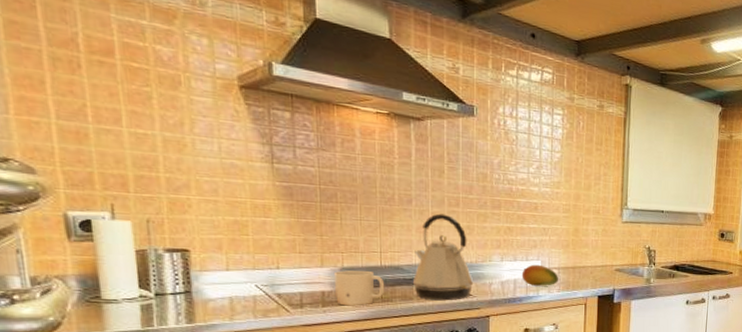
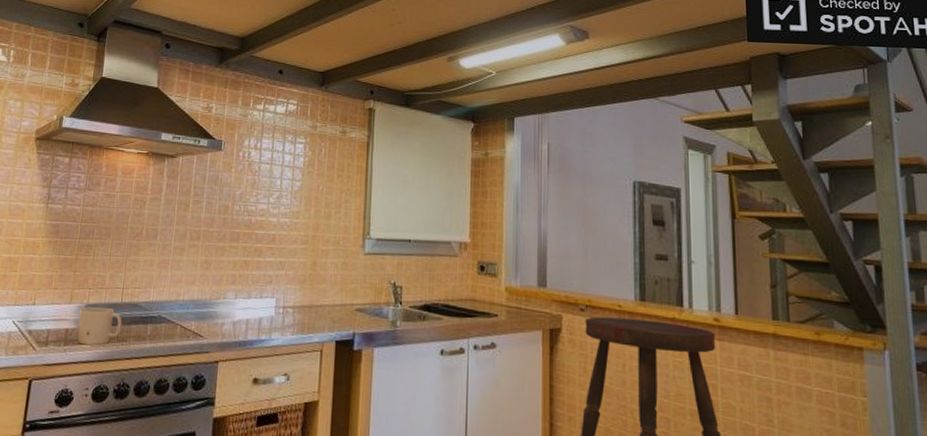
kettle: present [412,213,474,301] -> none [147,248,206,342]
fruit: present [521,264,559,287] -> none [254,302,294,329]

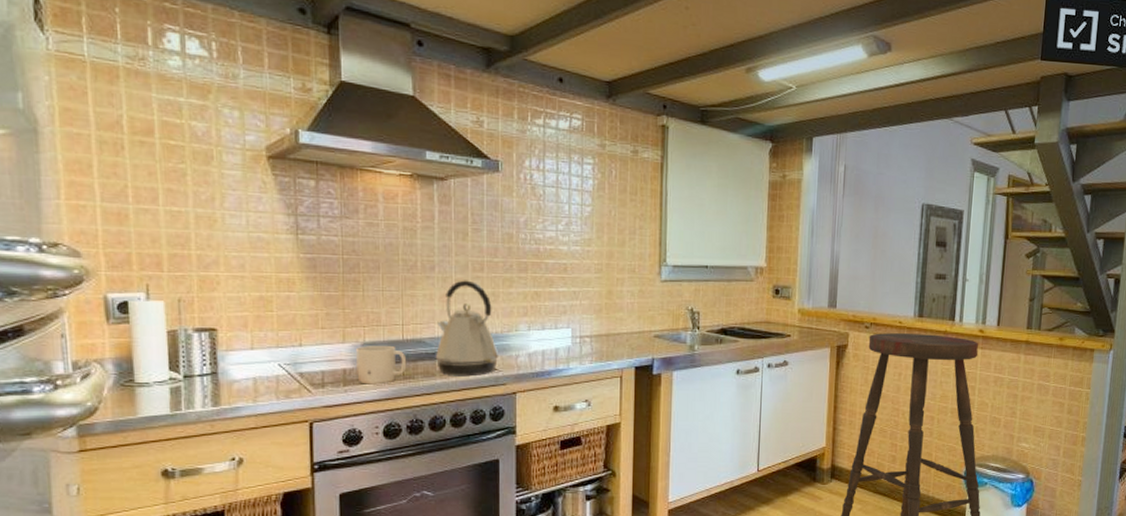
kettle: none [147,248,206,342] -> present [435,280,499,377]

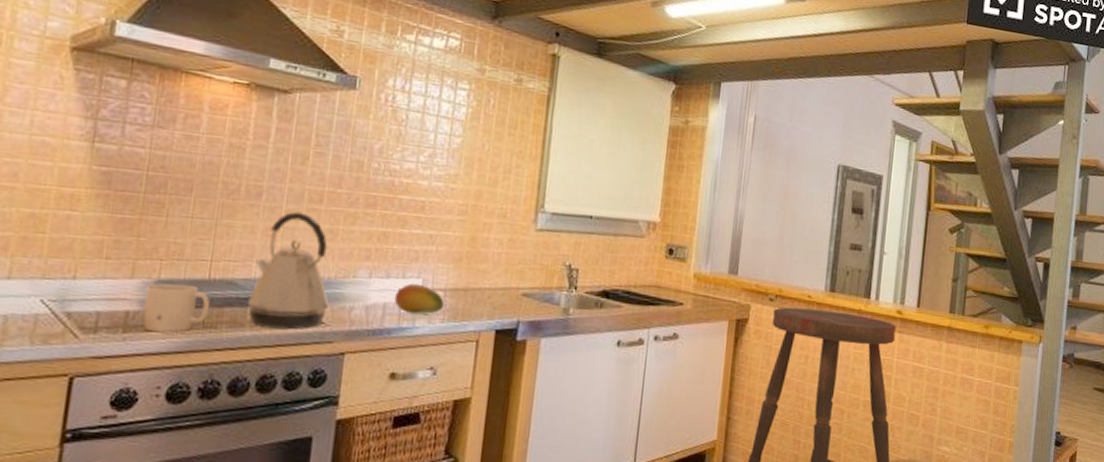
fruit: none [550,332,592,358] -> present [394,283,445,315]

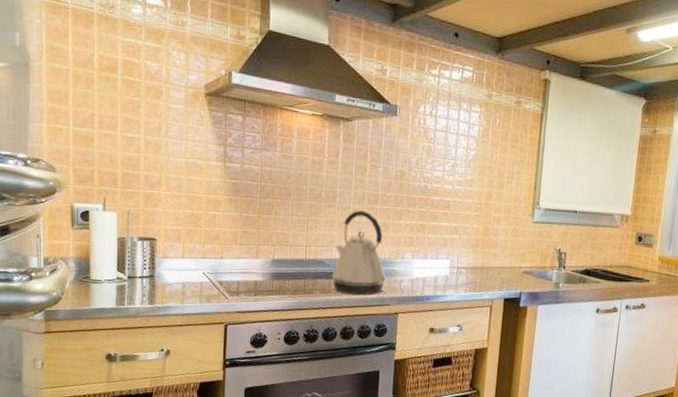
mug: present [142,283,211,334] -> none [265,262,308,297]
fruit: present [394,283,445,315] -> none [430,263,467,286]

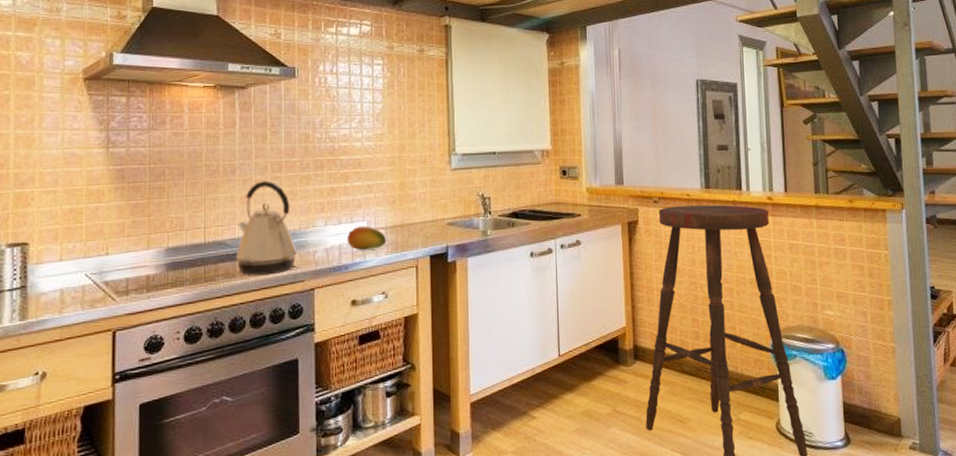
fruit: none [430,263,467,286] -> present [347,225,387,251]

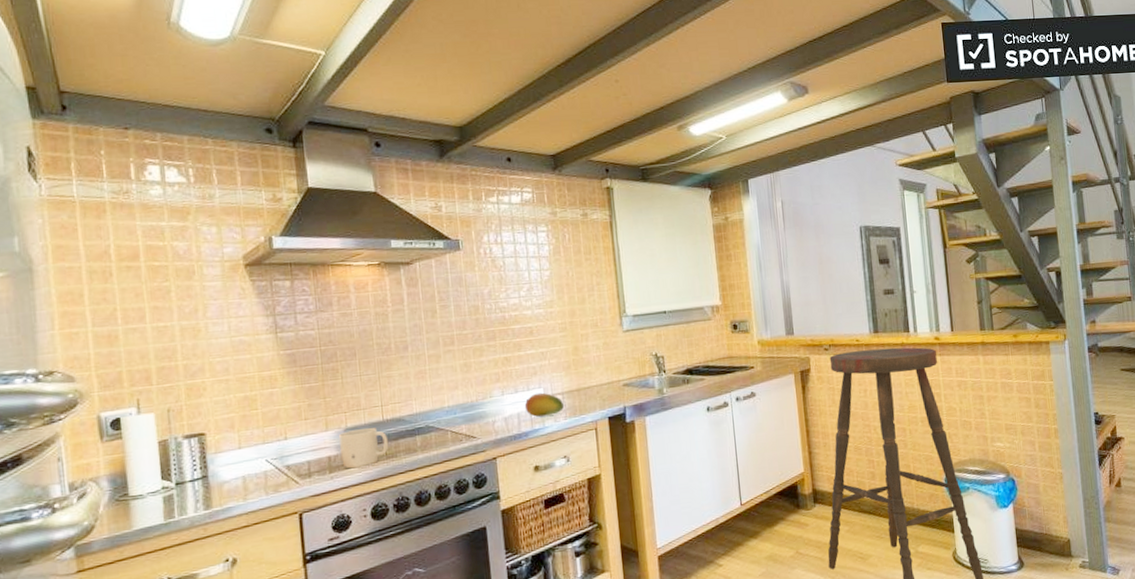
mug: none [159,248,208,290] -> present [338,427,389,469]
kettle: present [235,181,298,276] -> none [414,355,477,450]

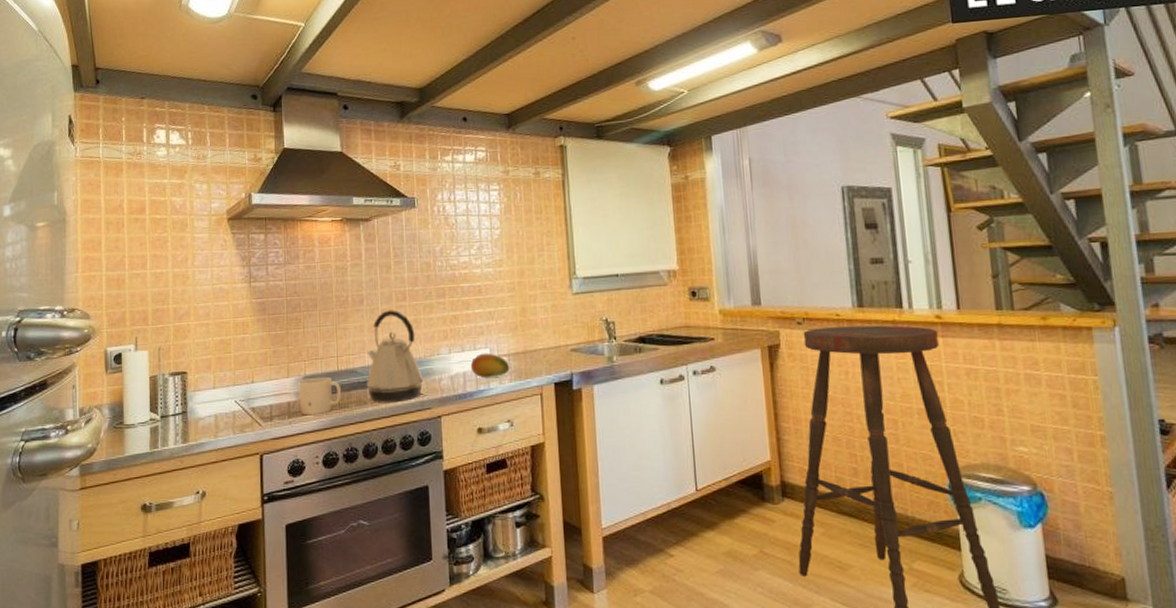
kettle: none [414,355,477,450] -> present [366,310,424,403]

